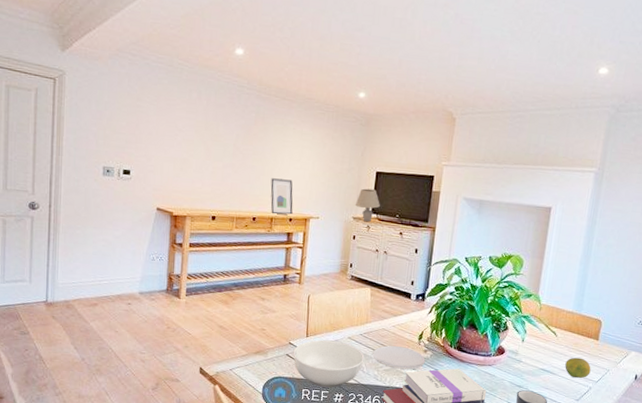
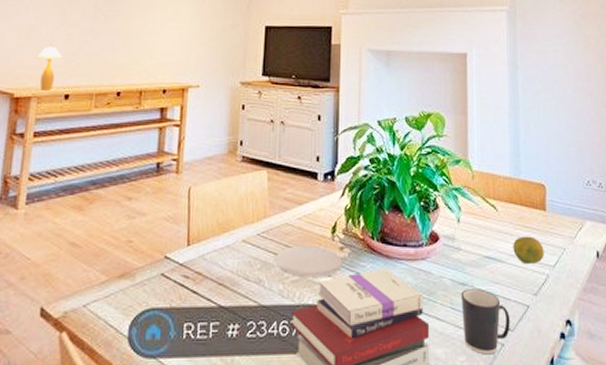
table lamp: none [188,175,210,212] -> present [35,44,63,91]
picture frame: present [270,178,293,215] -> none [139,42,168,86]
bowl: present [293,339,365,388] -> none [170,247,265,317]
table lamp: present [355,188,380,222] -> none [242,47,272,87]

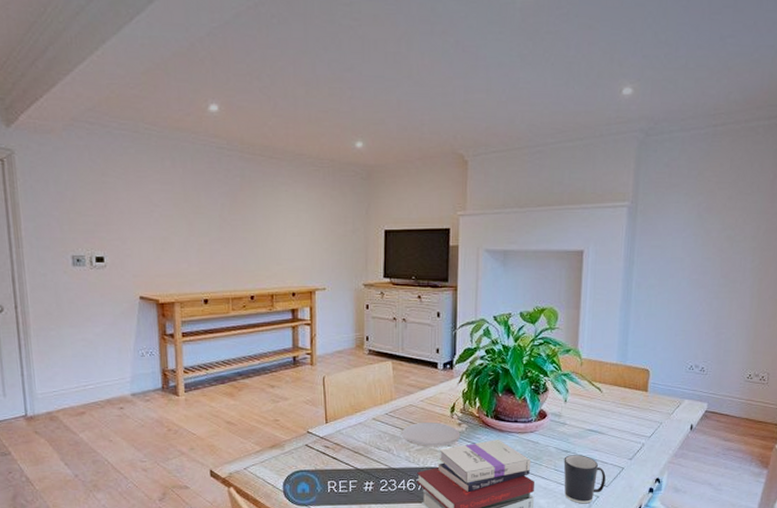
table lamp: present [35,44,63,91] -> none [172,254,198,296]
fruit: present [513,236,544,265] -> none [614,413,642,436]

